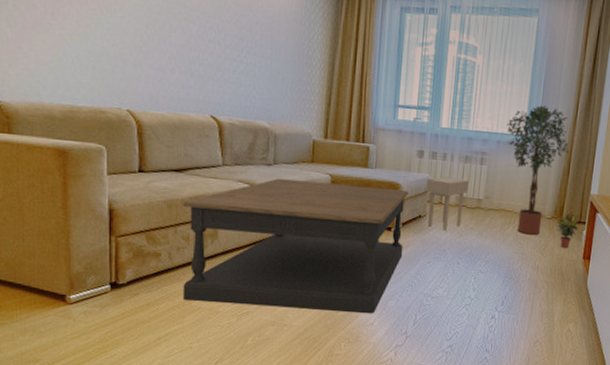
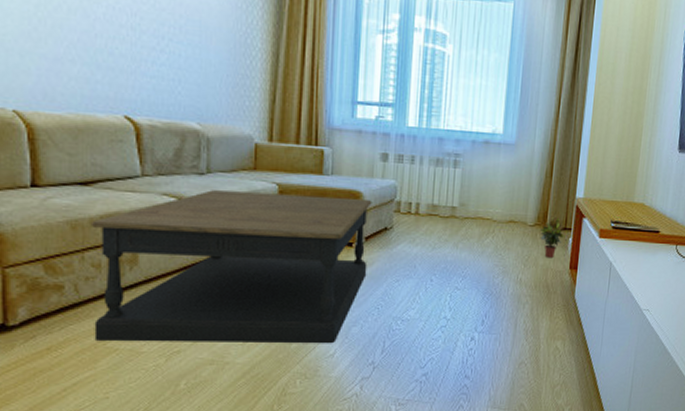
side table: present [426,177,469,232] -> none [392,182,441,245]
potted tree: present [506,105,569,235] -> none [482,100,552,245]

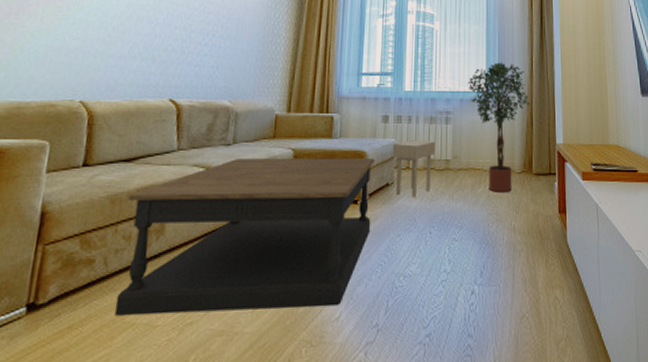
side table: none [392,182,441,245] -> present [392,140,435,199]
potted tree: none [482,100,552,245] -> present [468,62,530,192]
potted plant: present [540,216,564,257] -> none [528,162,550,203]

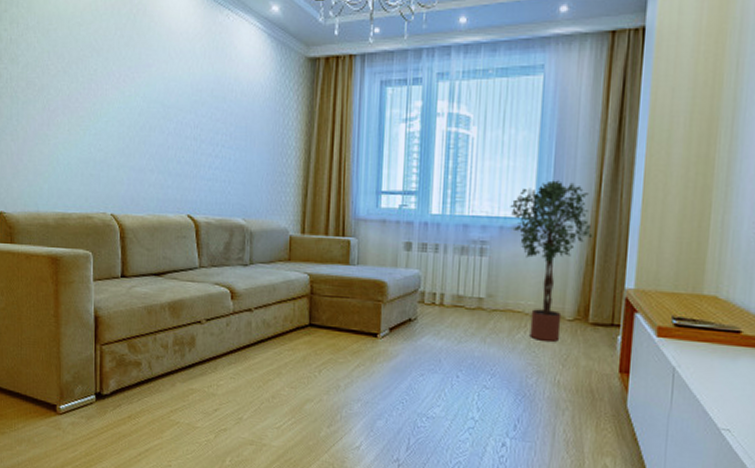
coffee table: present [114,158,375,315] -> none [161,280,396,436]
side table: present [392,140,435,199] -> none [415,272,466,338]

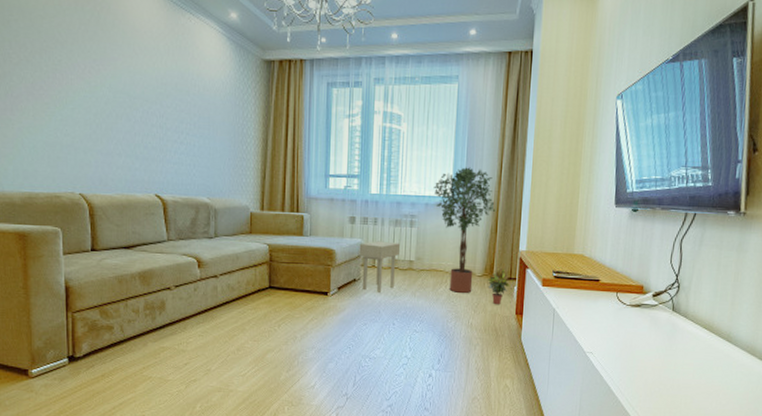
side table: none [415,272,466,338] -> present [359,241,400,294]
potted plant: none [581,309,611,358] -> present [488,267,510,304]

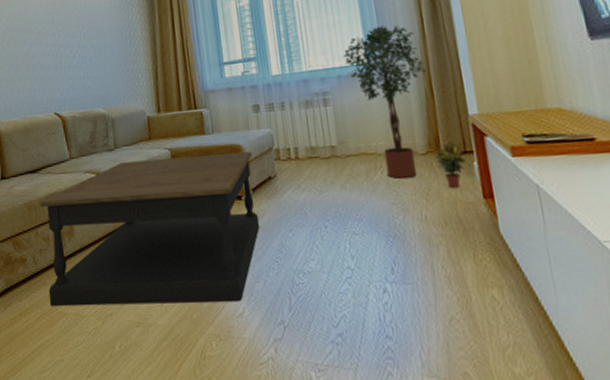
coffee table: none [131,250,343,377] -> present [39,152,260,306]
side table: present [359,241,400,294] -> none [268,127,318,191]

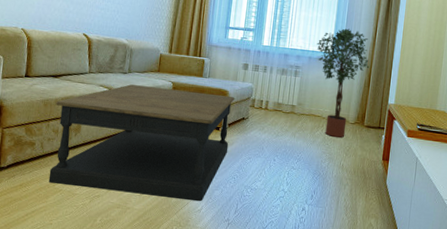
potted plant: present [435,140,467,188] -> none [359,117,378,150]

